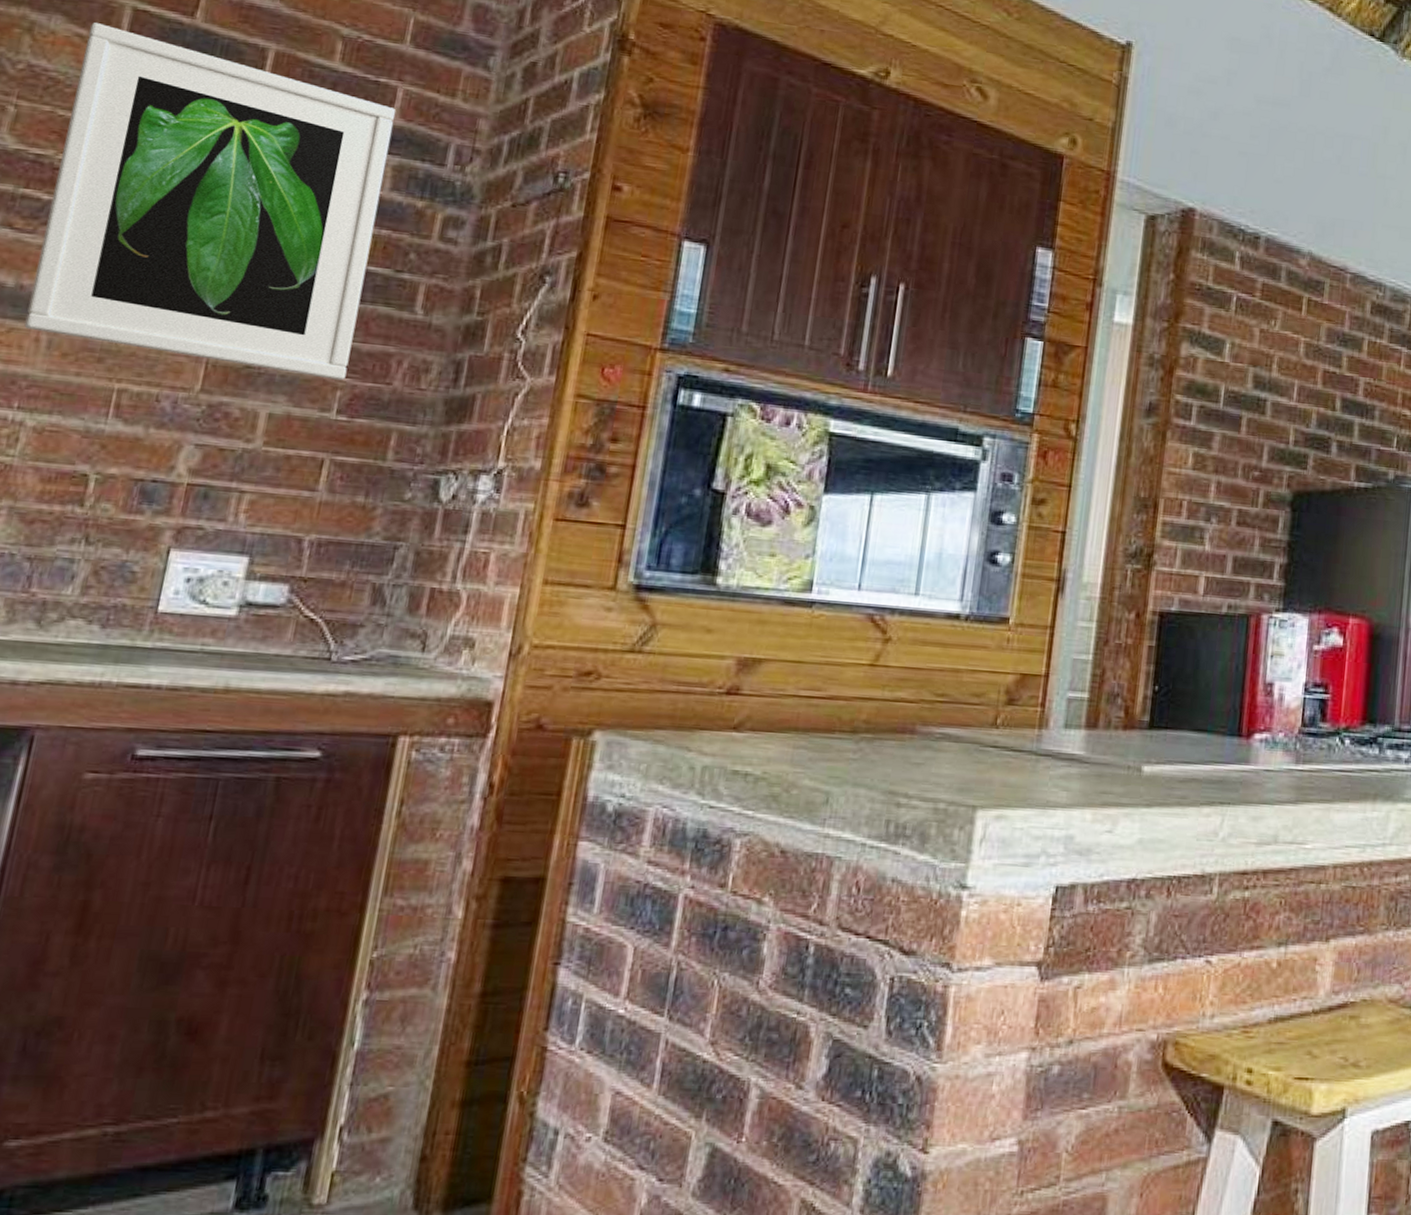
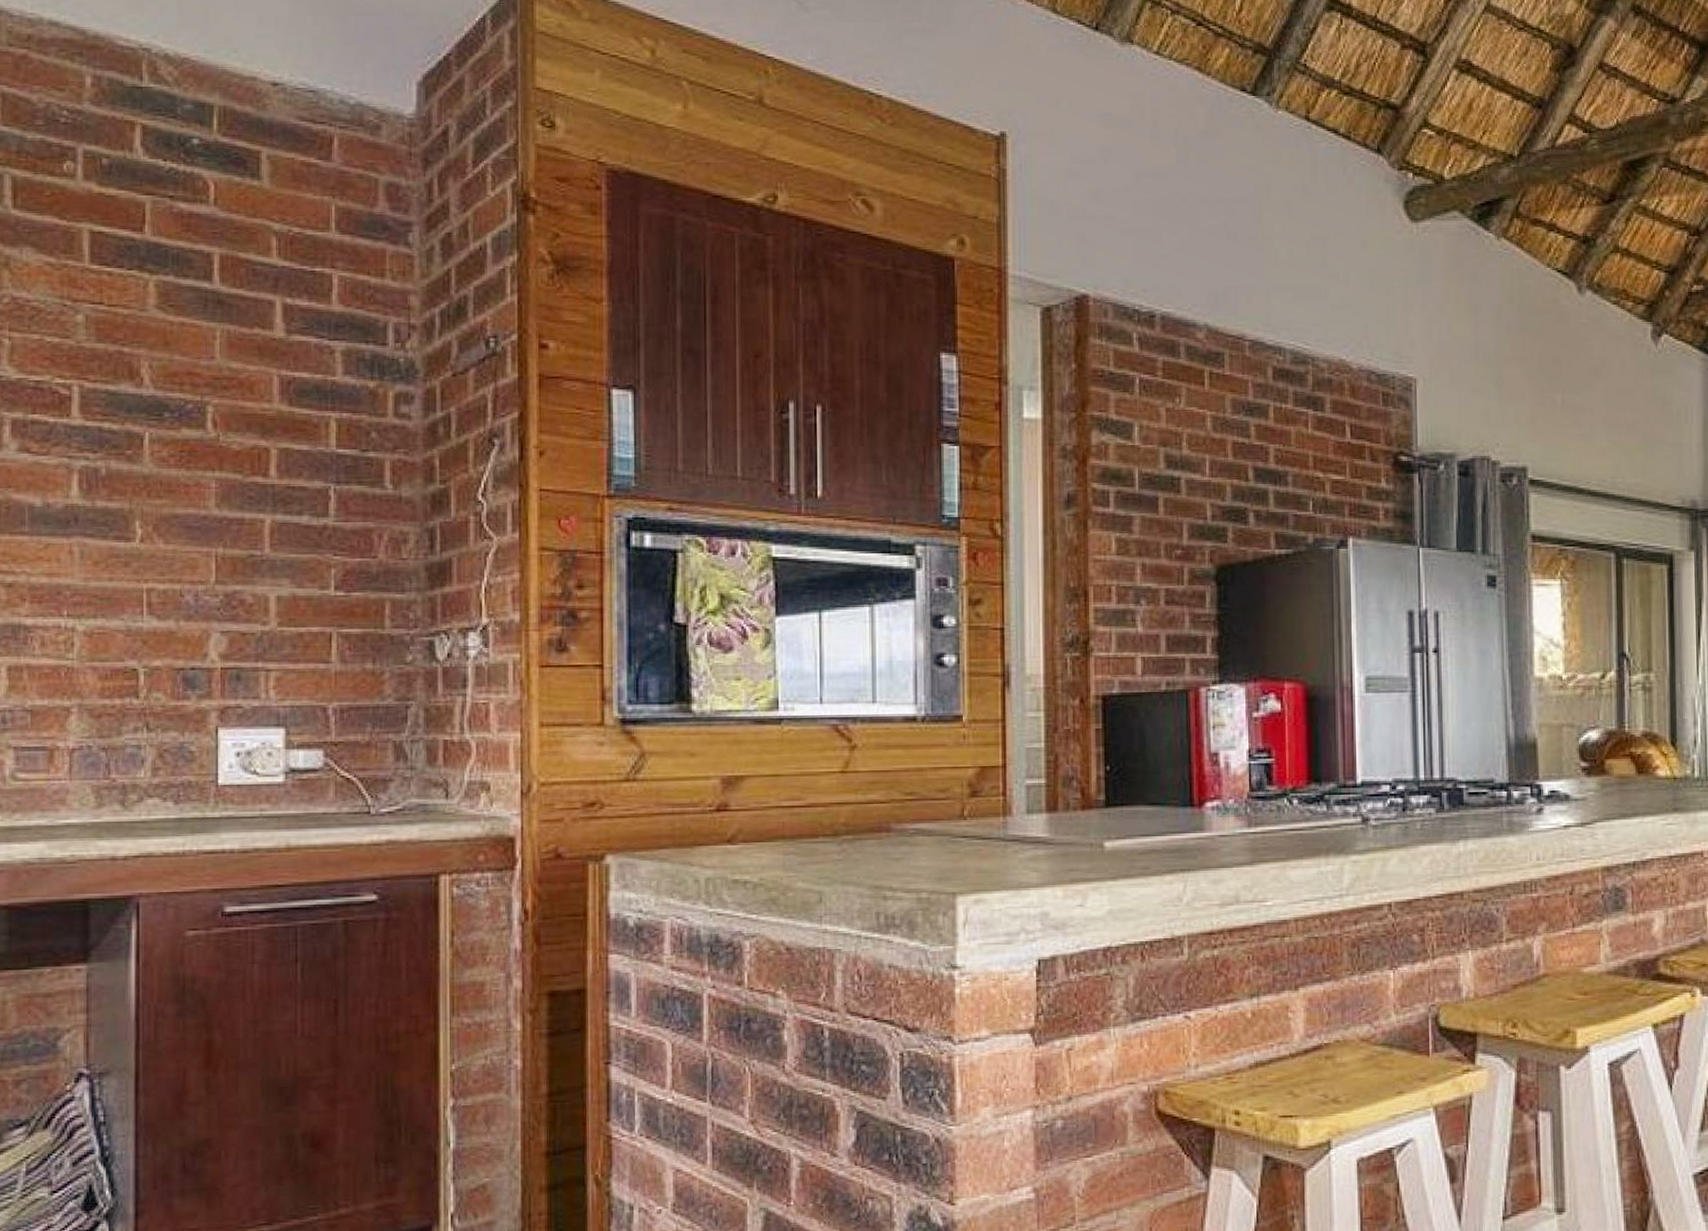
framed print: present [24,22,395,380] -> none [57,250,336,559]

